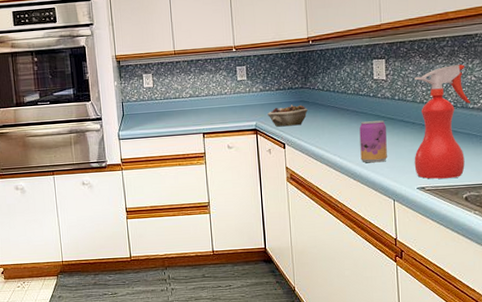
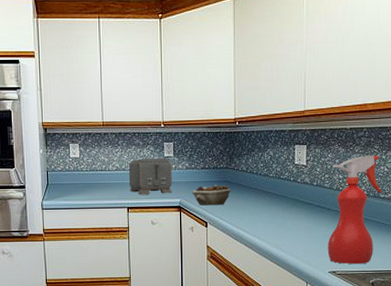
toaster: none [201,81,247,120] -> present [128,158,172,194]
beverage can: present [359,120,387,163] -> none [278,205,304,246]

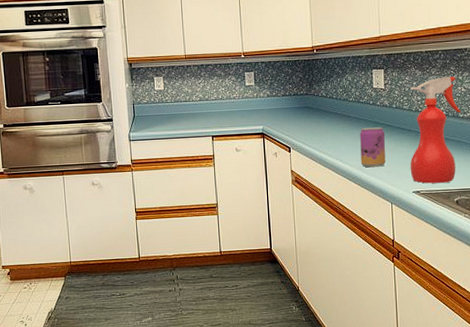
toaster: present [128,158,172,194] -> none [211,87,255,123]
succulent planter: present [192,184,231,206] -> none [274,110,312,132]
beverage can: none [278,205,304,246] -> present [360,127,385,168]

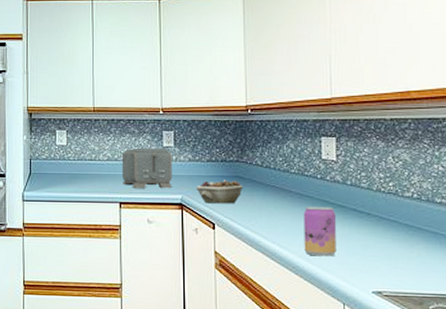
toaster: none [211,87,255,123] -> present [121,147,172,189]
succulent planter: none [274,110,312,132] -> present [196,179,243,204]
spray bottle: present [410,76,461,184] -> none [369,151,439,284]

